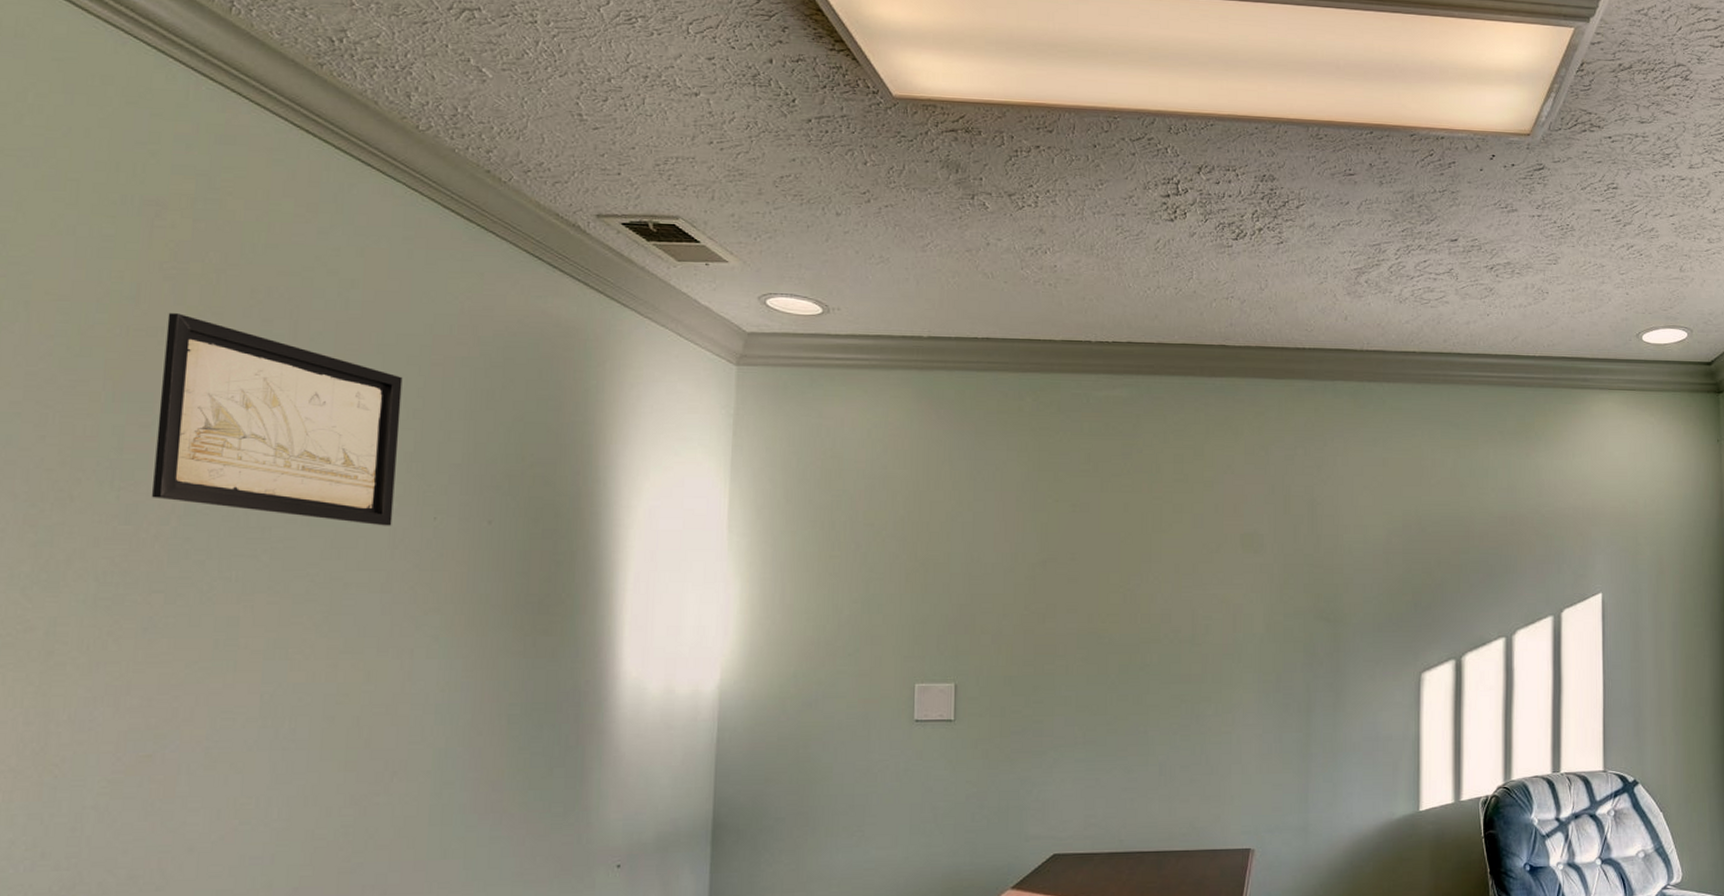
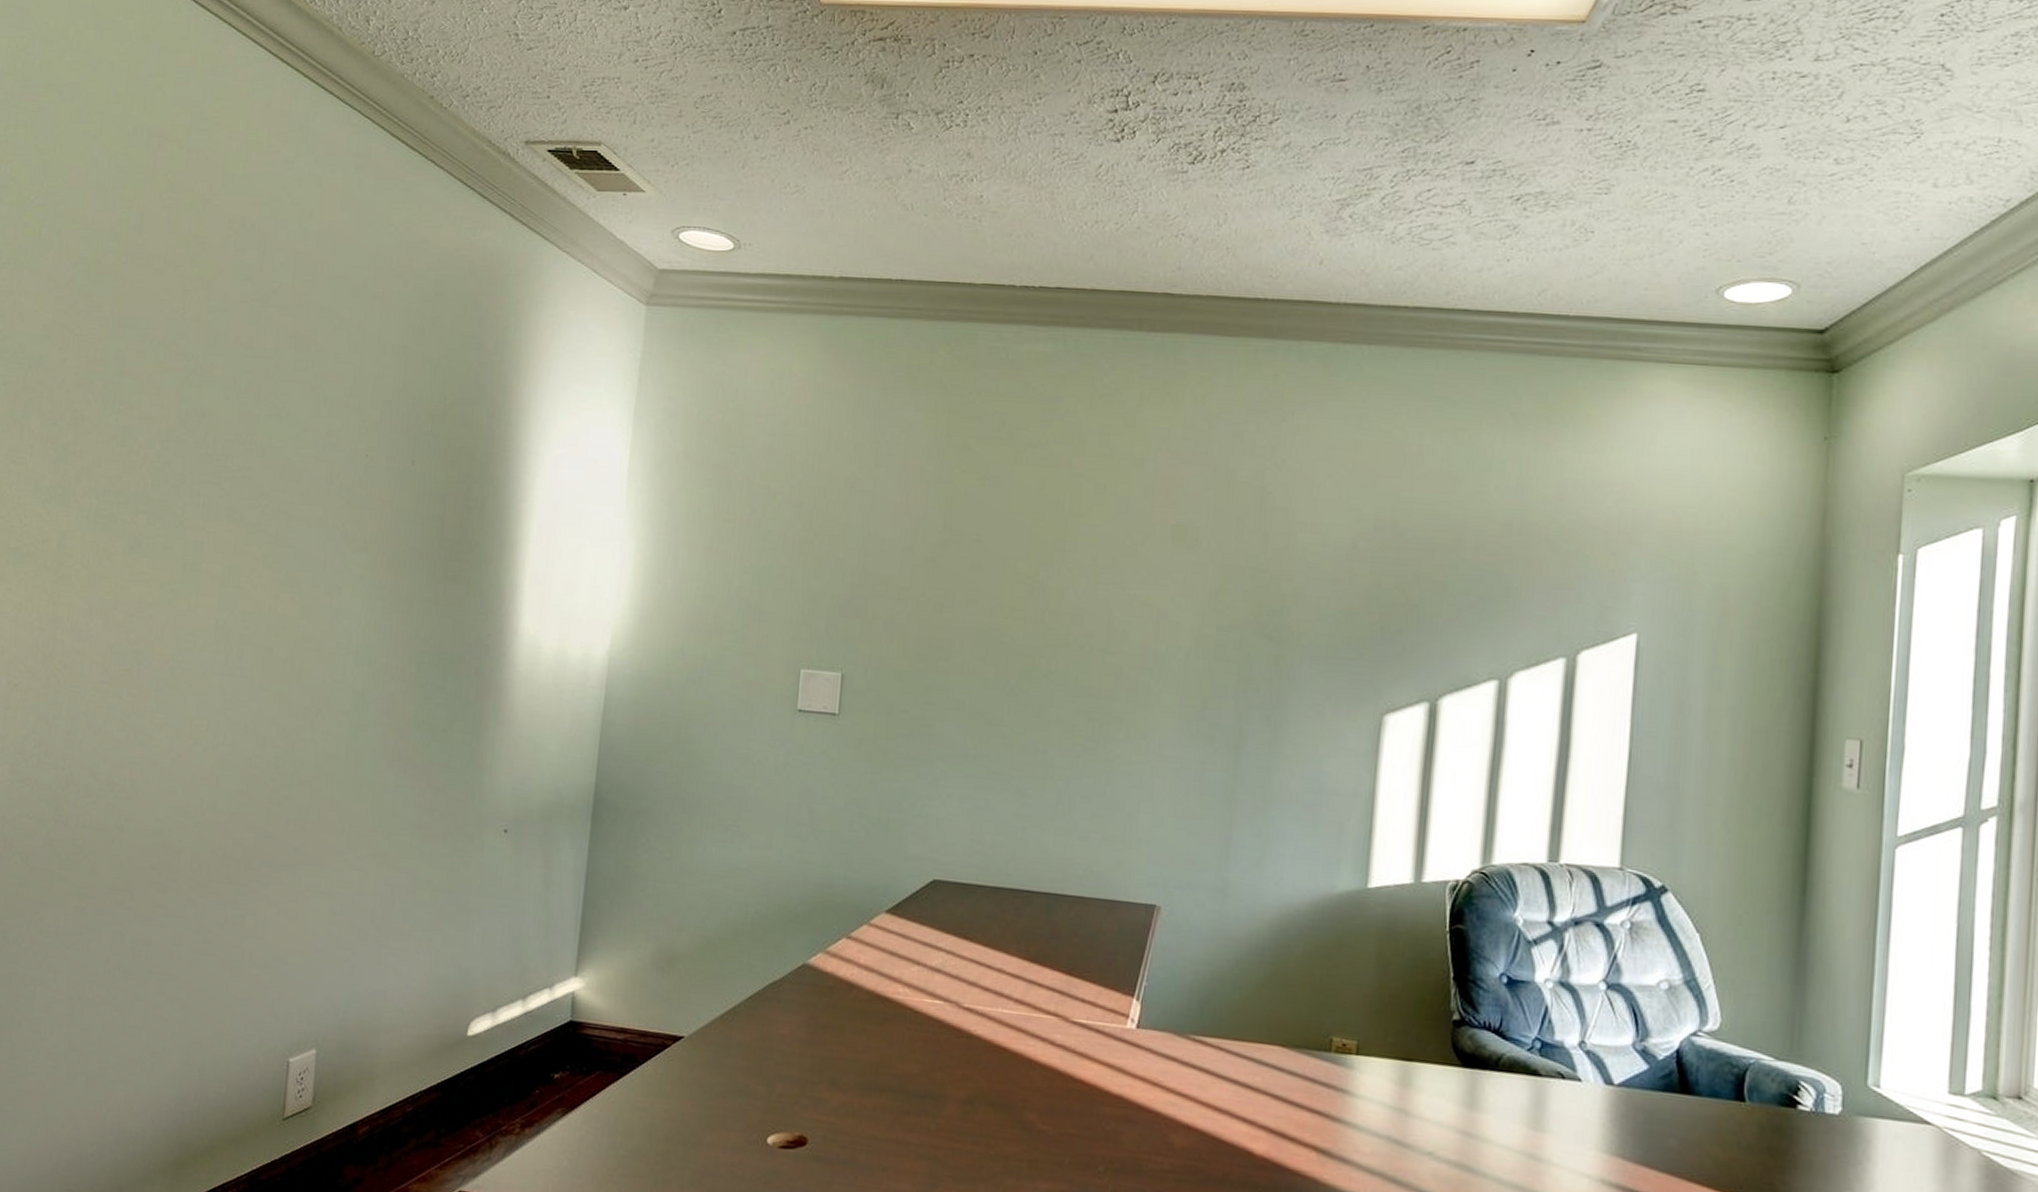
wall art: present [152,313,403,526] -> none [143,242,347,461]

